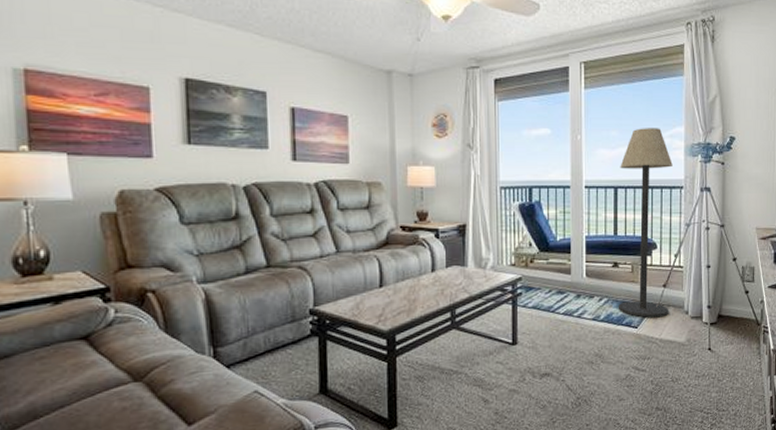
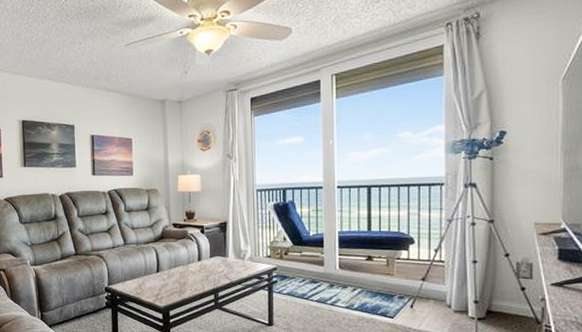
floor lamp: present [618,128,673,317] -> none [372,128,431,309]

